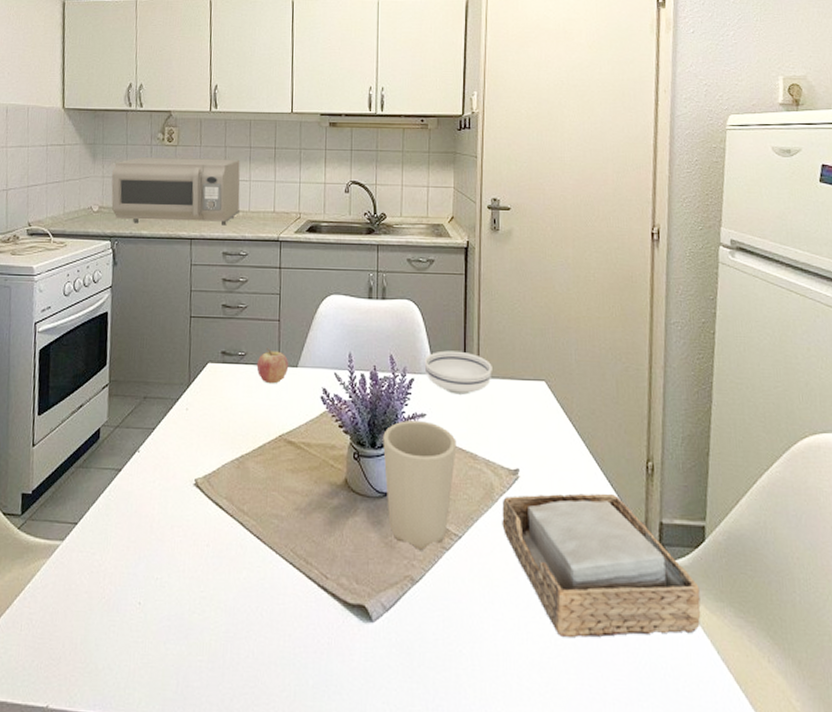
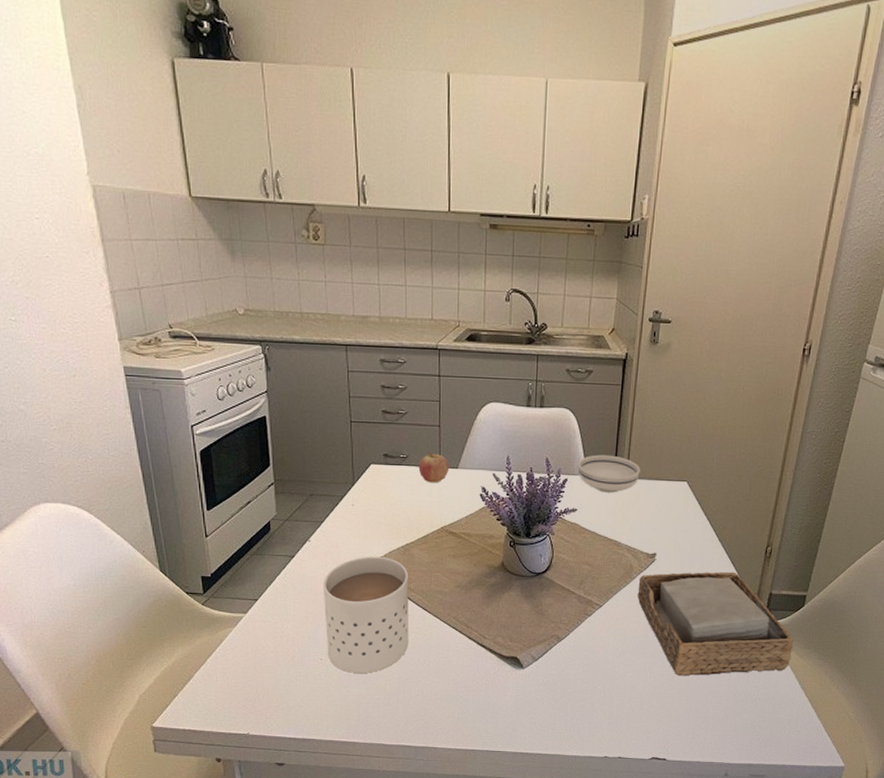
microwave: present [111,157,240,226] -> none [254,256,396,332]
mug: none [147,470,243,624] -> present [322,556,409,673]
cup: present [383,421,457,550] -> none [537,515,603,616]

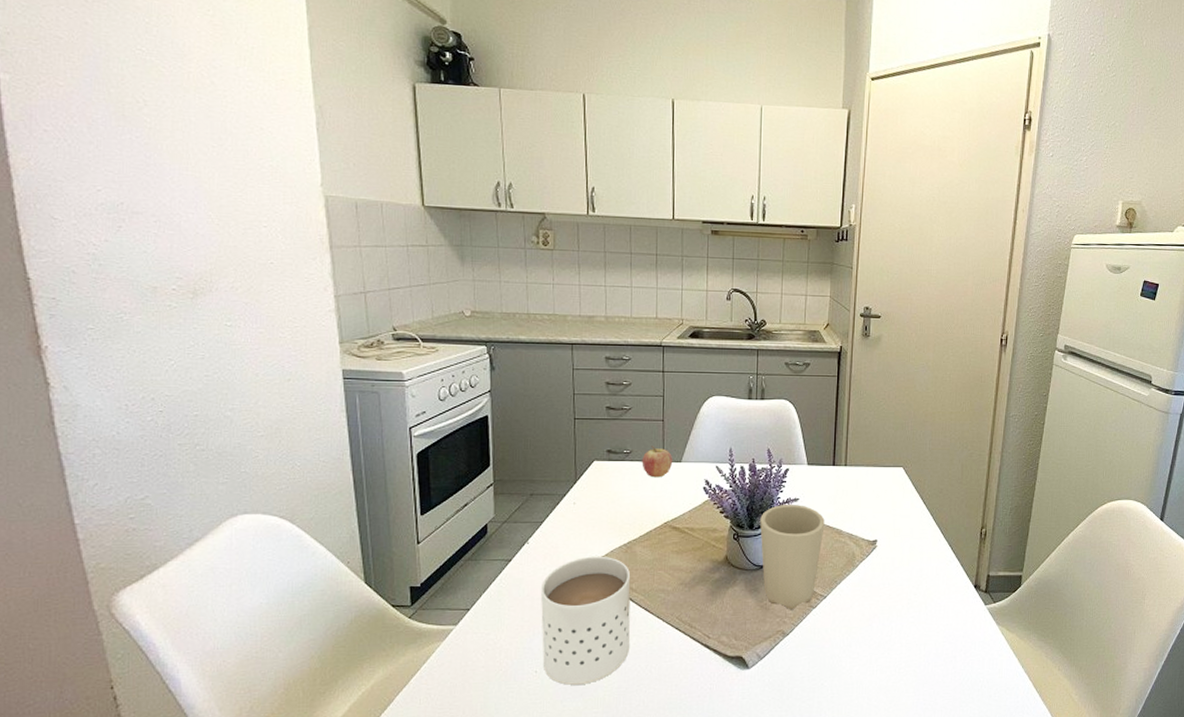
cup: none [537,515,603,616] -> present [760,505,825,609]
bowl: present [577,454,640,493] -> none [798,444,858,481]
napkin holder: present [637,572,793,676] -> none [861,555,1013,667]

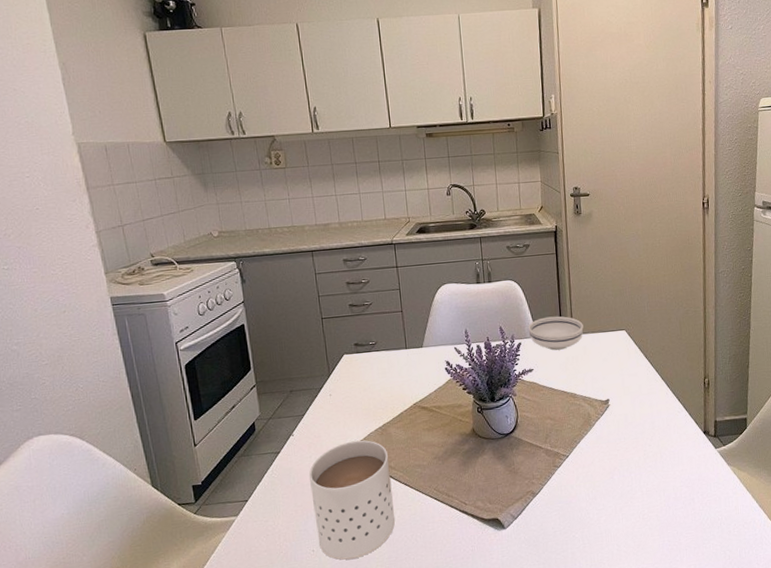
fruit: present [641,446,673,478] -> none [386,335,415,364]
cup: present [760,505,825,609] -> none [500,374,560,471]
bowl: none [798,444,858,481] -> present [528,316,584,351]

